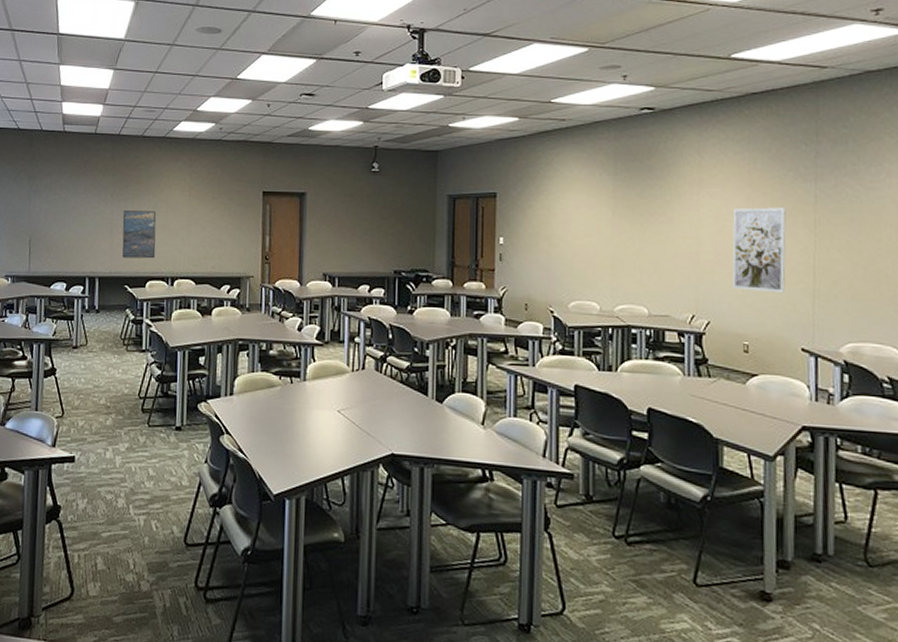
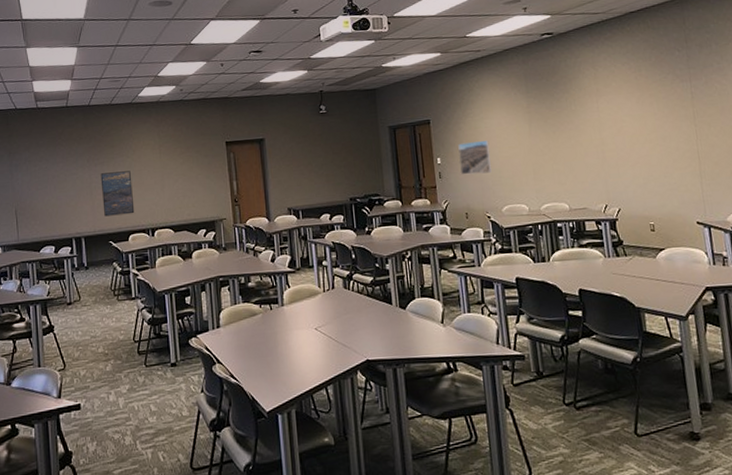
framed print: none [524,224,563,261] -> present [458,141,492,175]
wall art: present [732,206,786,293] -> none [627,104,678,179]

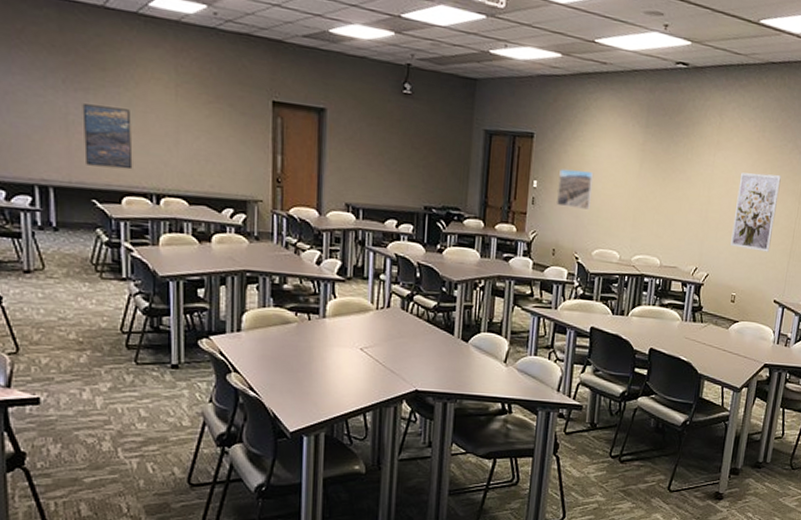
wall art: none [627,104,678,179] -> present [731,172,781,252]

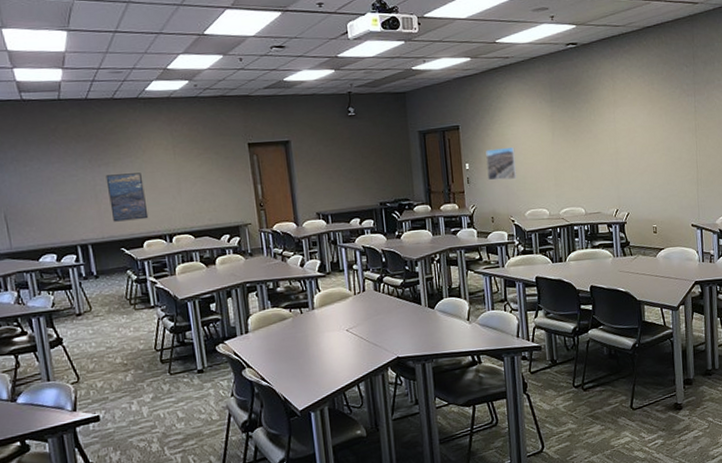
wall art: present [731,172,781,252] -> none [639,117,679,186]

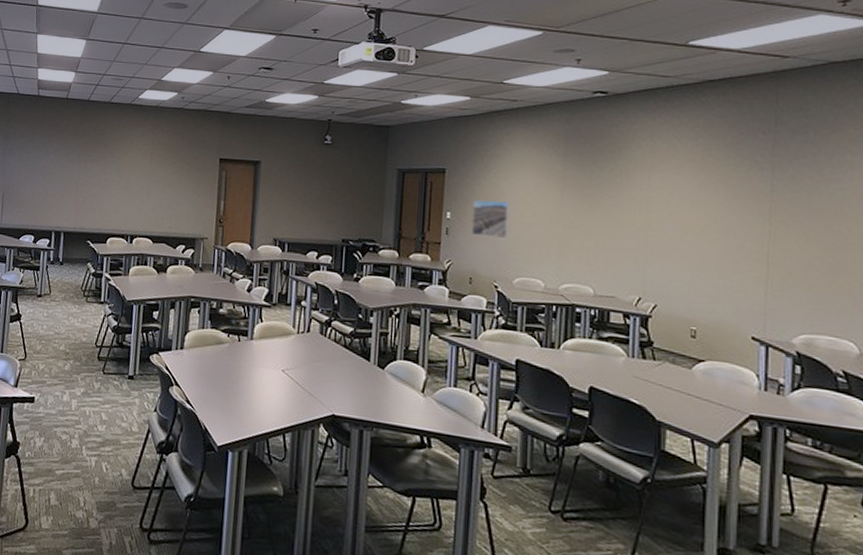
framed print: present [105,173,149,222] -> none [86,171,119,217]

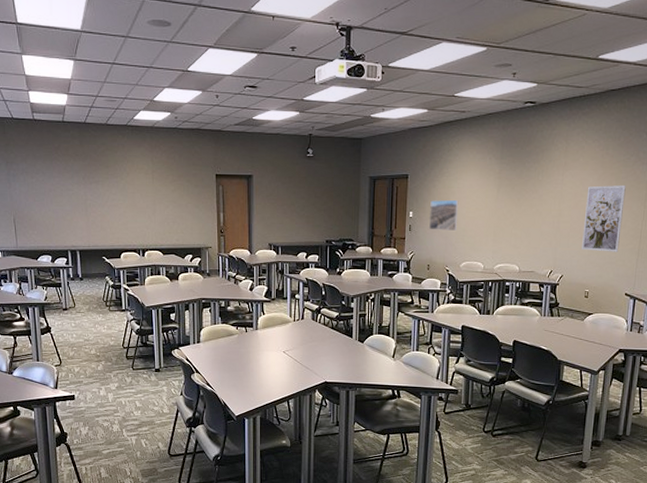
wall art: none [682,194,740,281] -> present [582,184,626,252]

